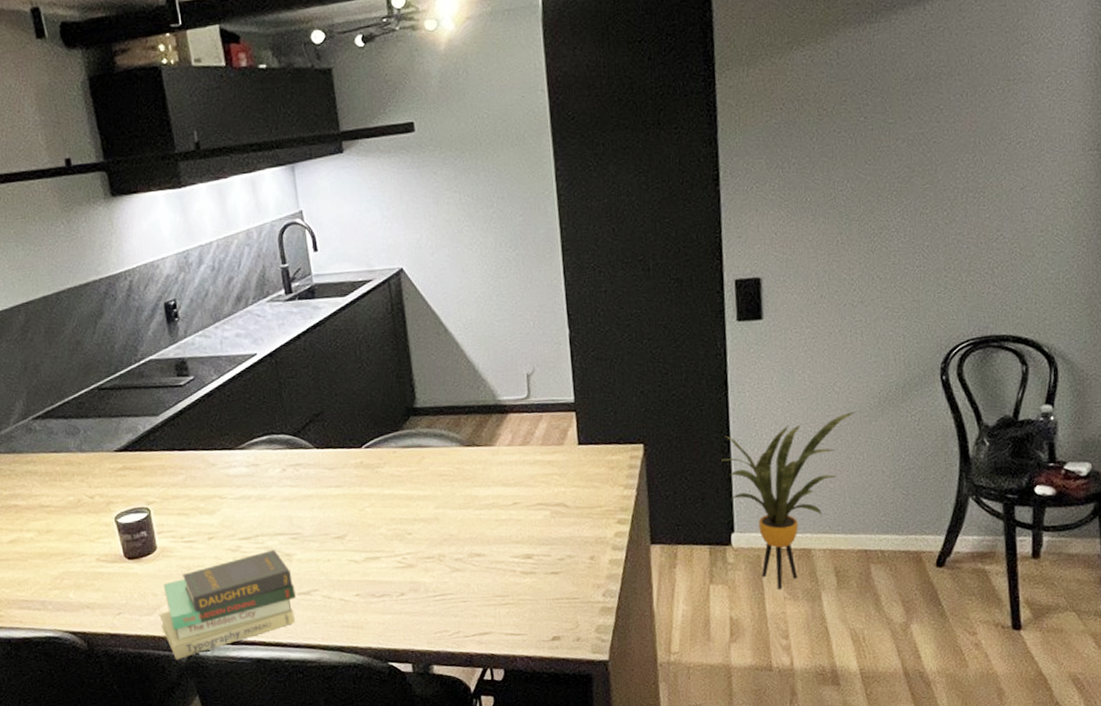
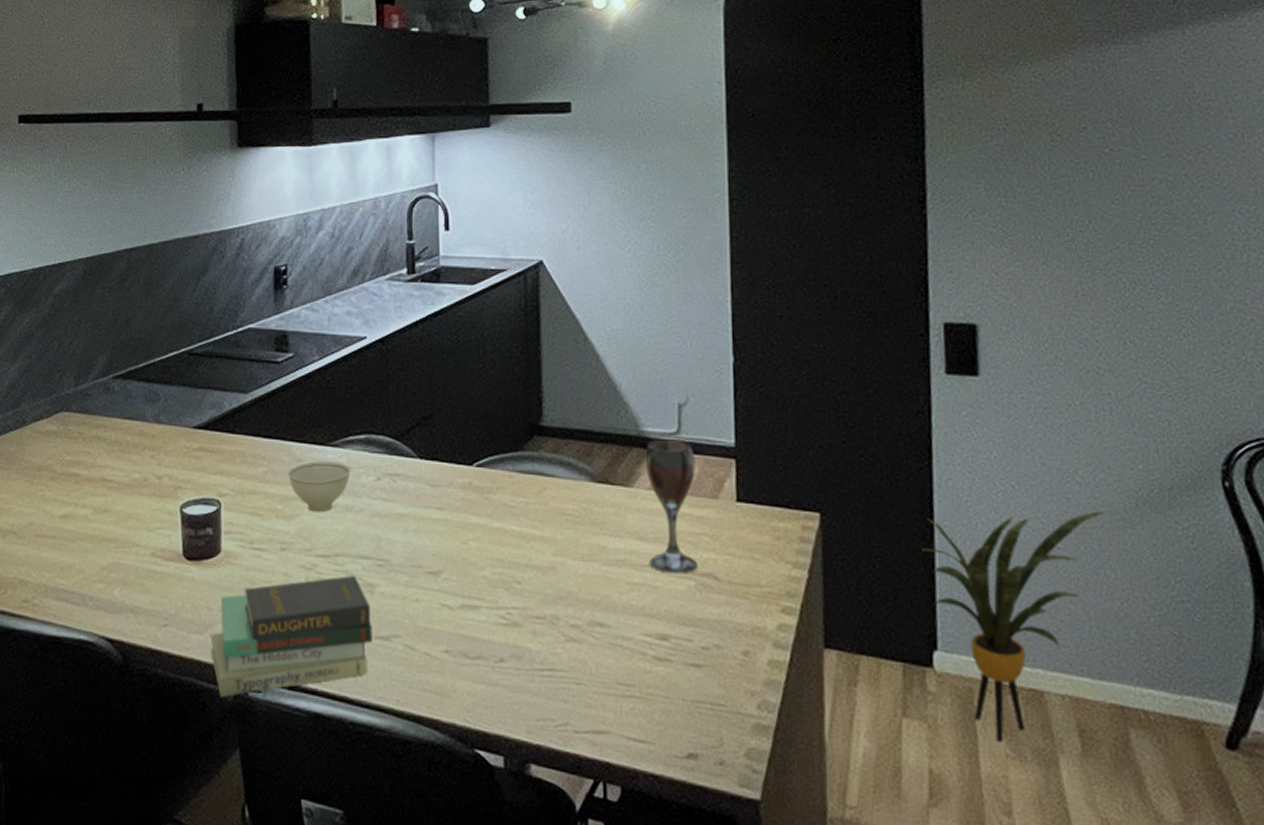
bowl: none [204,461,259,505] -> present [288,461,351,513]
cup: none [503,403,552,509] -> present [645,439,699,574]

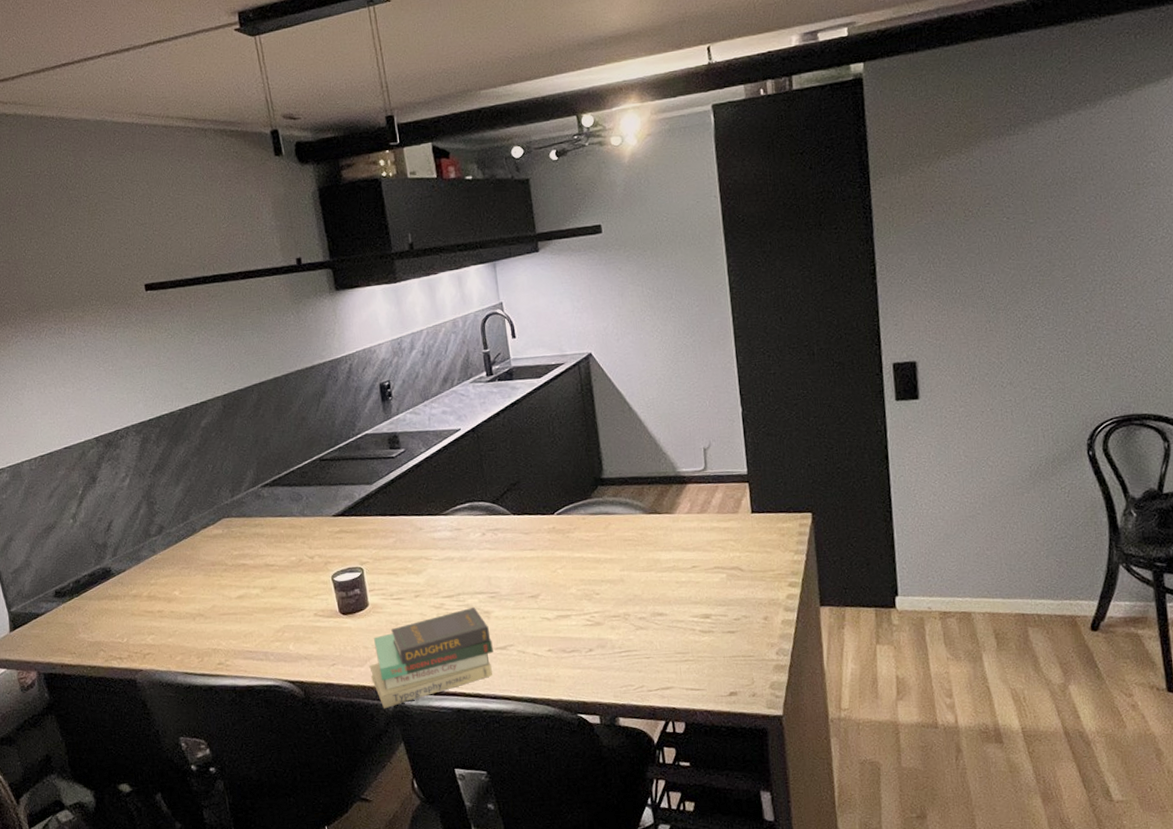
bowl: present [288,461,351,513] -> none [412,526,461,566]
cup: present [645,439,699,574] -> none [682,475,728,572]
house plant: present [922,511,1103,743] -> none [884,484,1008,651]

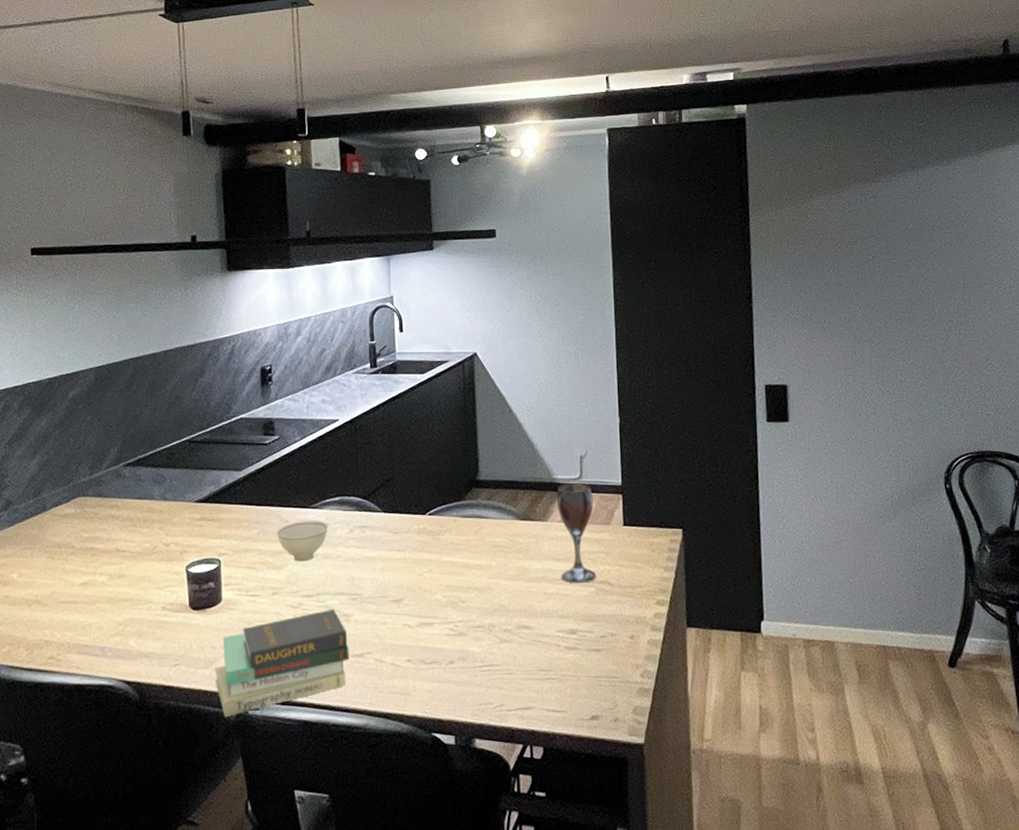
bowl: none [412,526,461,566] -> present [277,520,328,562]
cup: none [682,475,728,572] -> present [556,483,597,584]

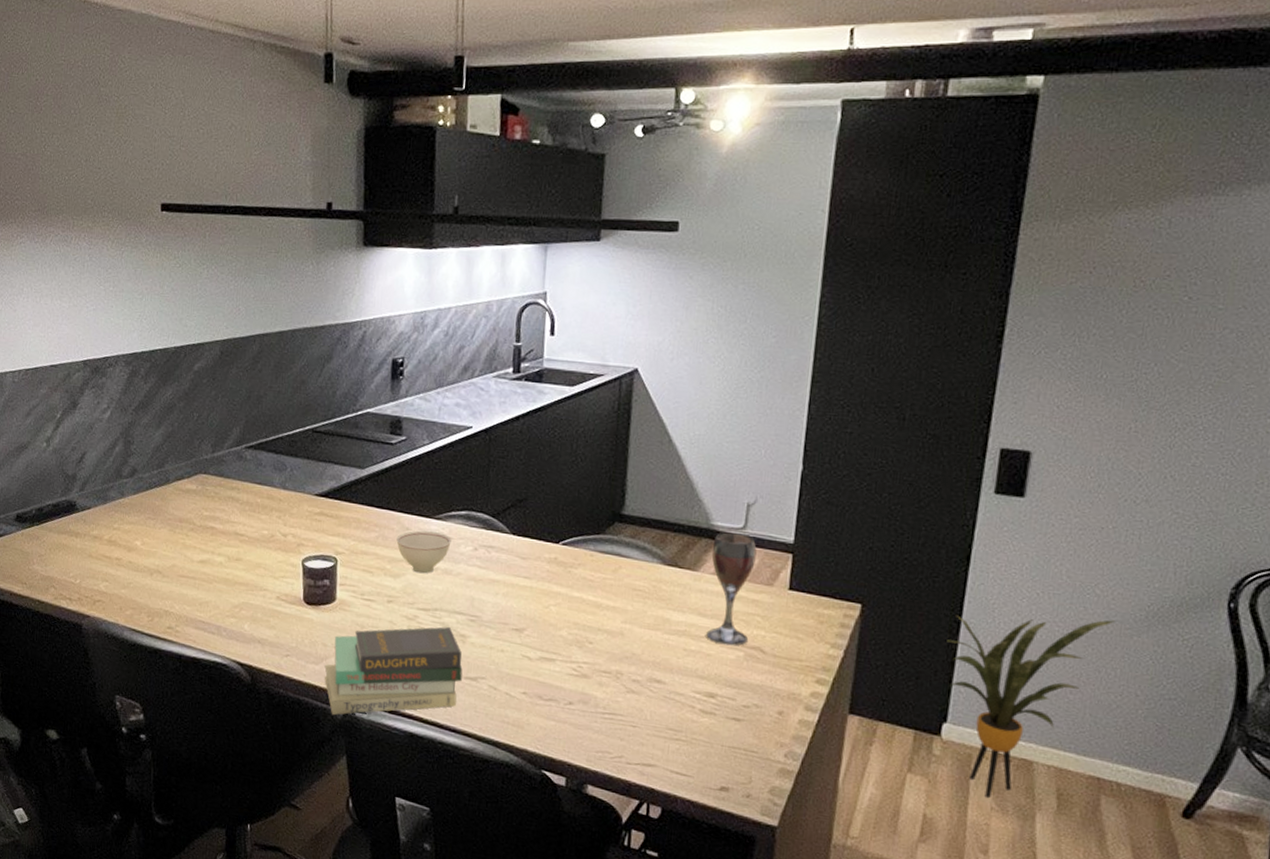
house plant: none [752,512,871,681] -> present [947,615,1115,799]

